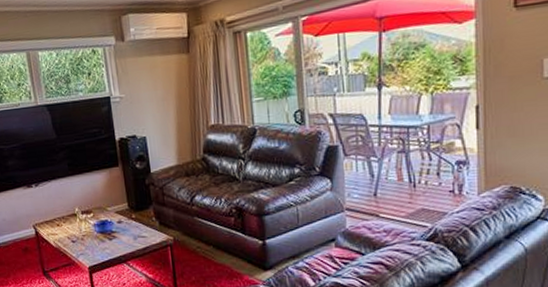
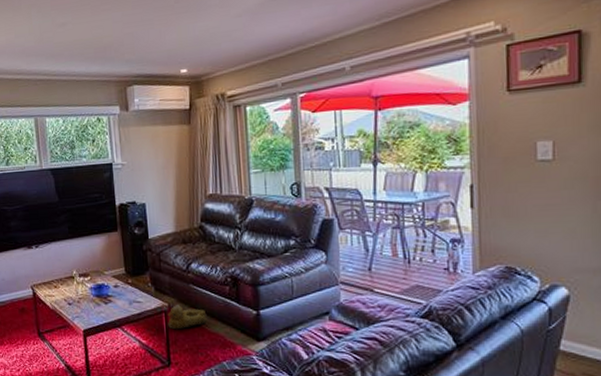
rubber duck: none [173,238,213,263] -> present [167,305,207,330]

